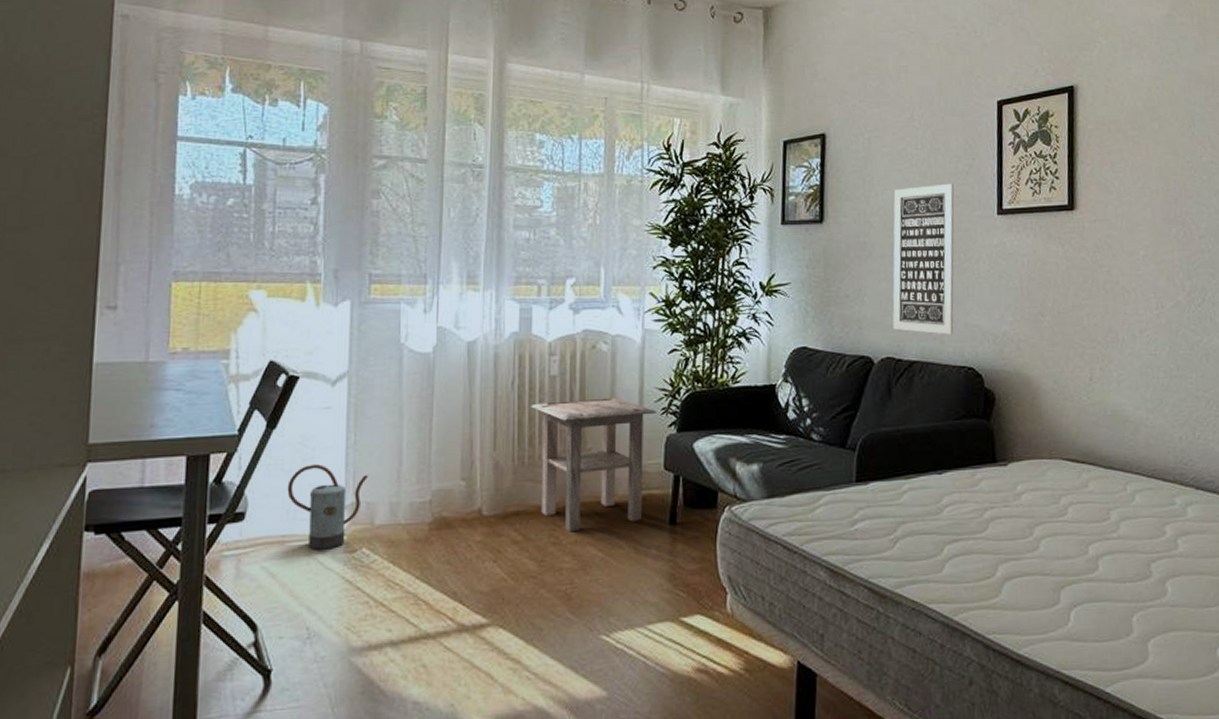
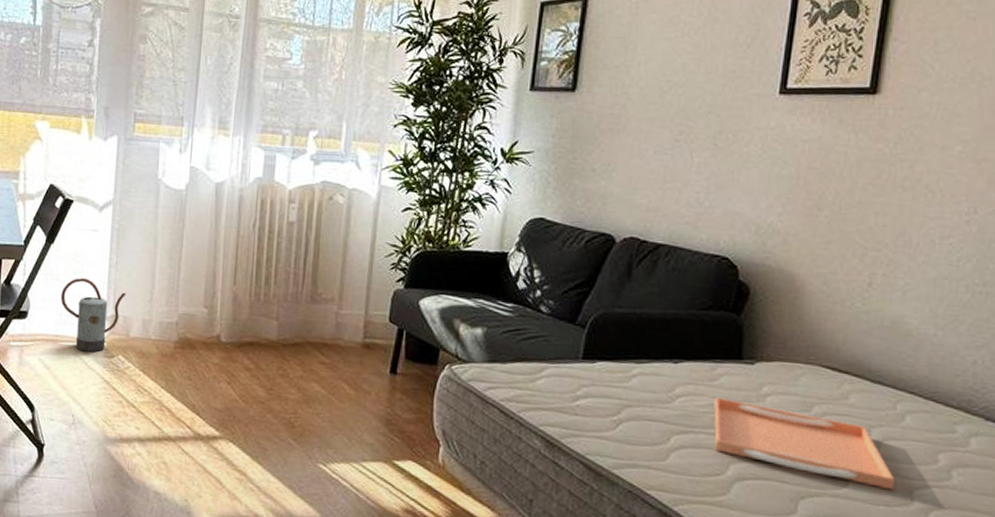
side table: present [531,397,657,533] -> none [269,246,387,368]
wall art: present [892,183,955,335] -> none [641,56,732,221]
serving tray: none [977,501,1136,567] -> present [714,397,895,490]

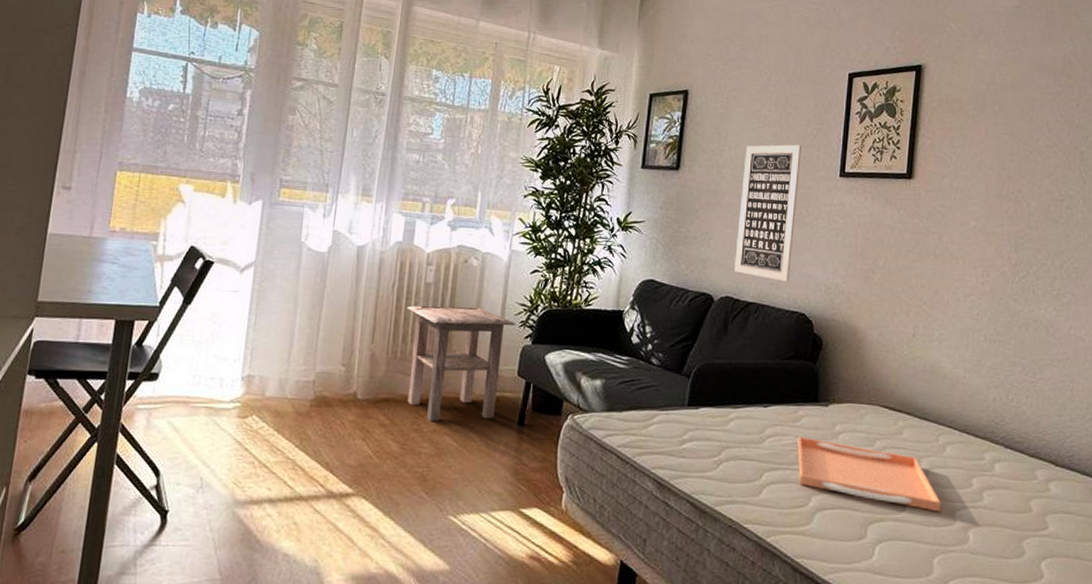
watering can: present [60,278,127,352] -> none [195,338,264,413]
side table: none [269,246,387,368] -> present [407,305,516,422]
wall art: none [641,56,732,221] -> present [734,144,802,282]

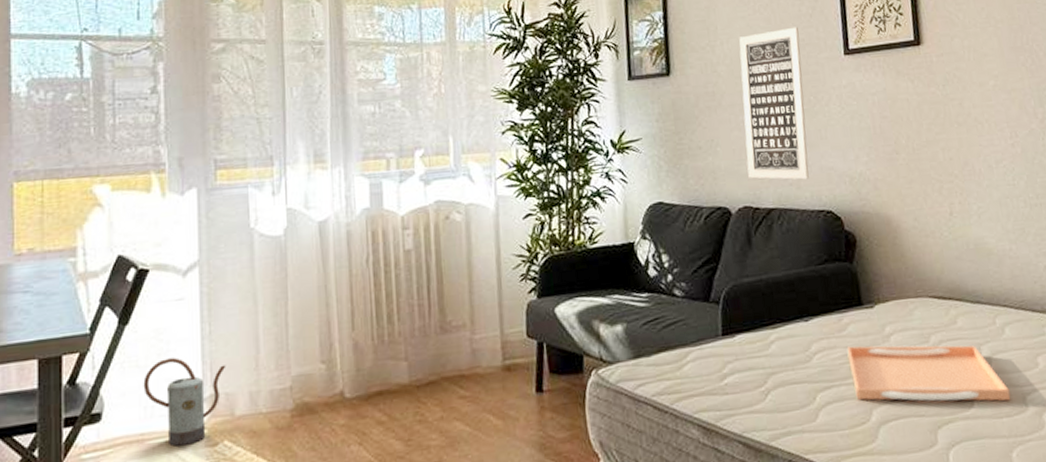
watering can: none [195,338,264,413] -> present [143,357,226,447]
side table: present [407,305,516,422] -> none [387,267,516,409]

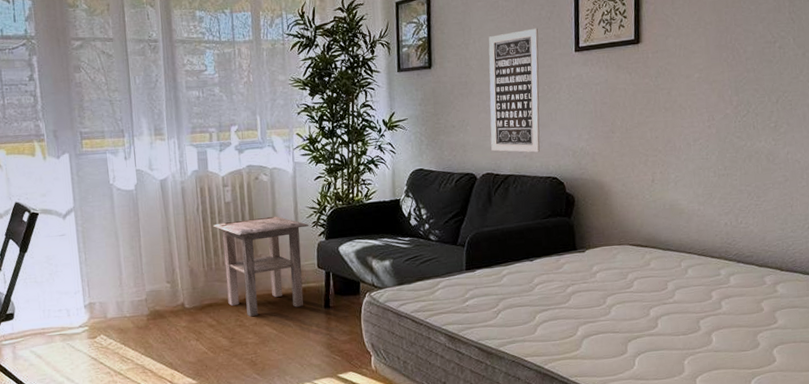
watering can: present [143,357,226,447] -> none [41,276,99,338]
side table: none [387,267,516,409] -> present [213,216,309,317]
serving tray: present [847,345,1011,401] -> none [562,280,688,324]

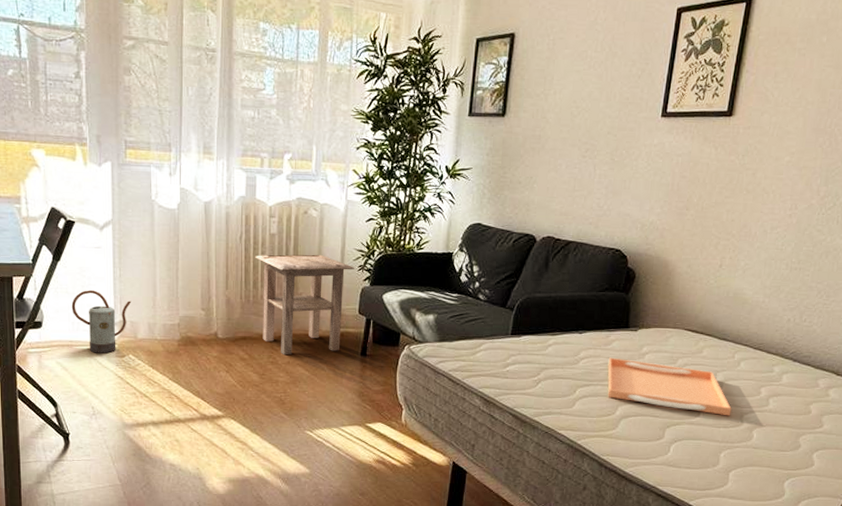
watering can: none [41,276,99,338] -> present [71,290,132,354]
wall art: present [488,28,540,153] -> none [556,85,626,221]
serving tray: none [562,280,688,324] -> present [607,357,732,416]

